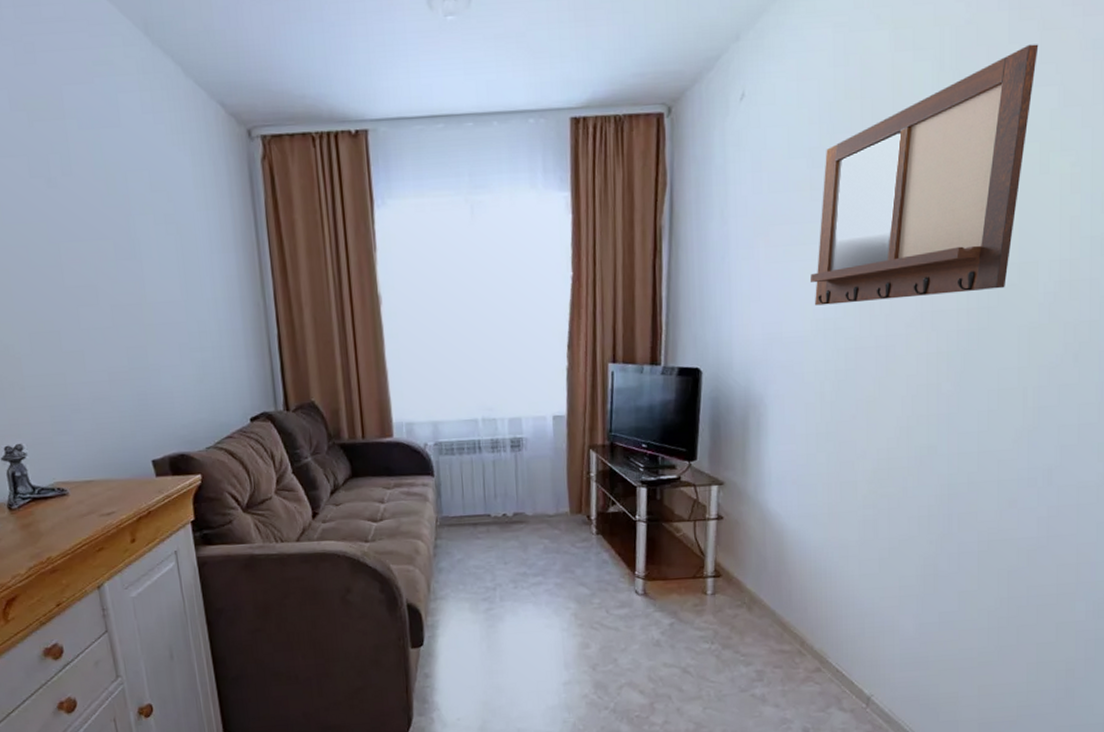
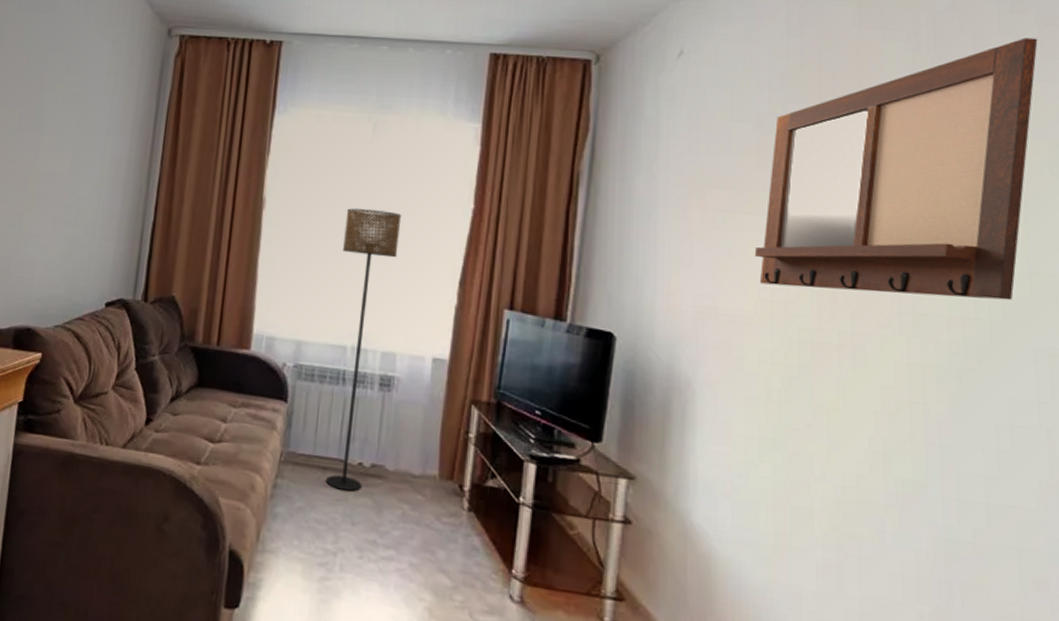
floor lamp: none [458,290,510,539] -> present [325,208,402,492]

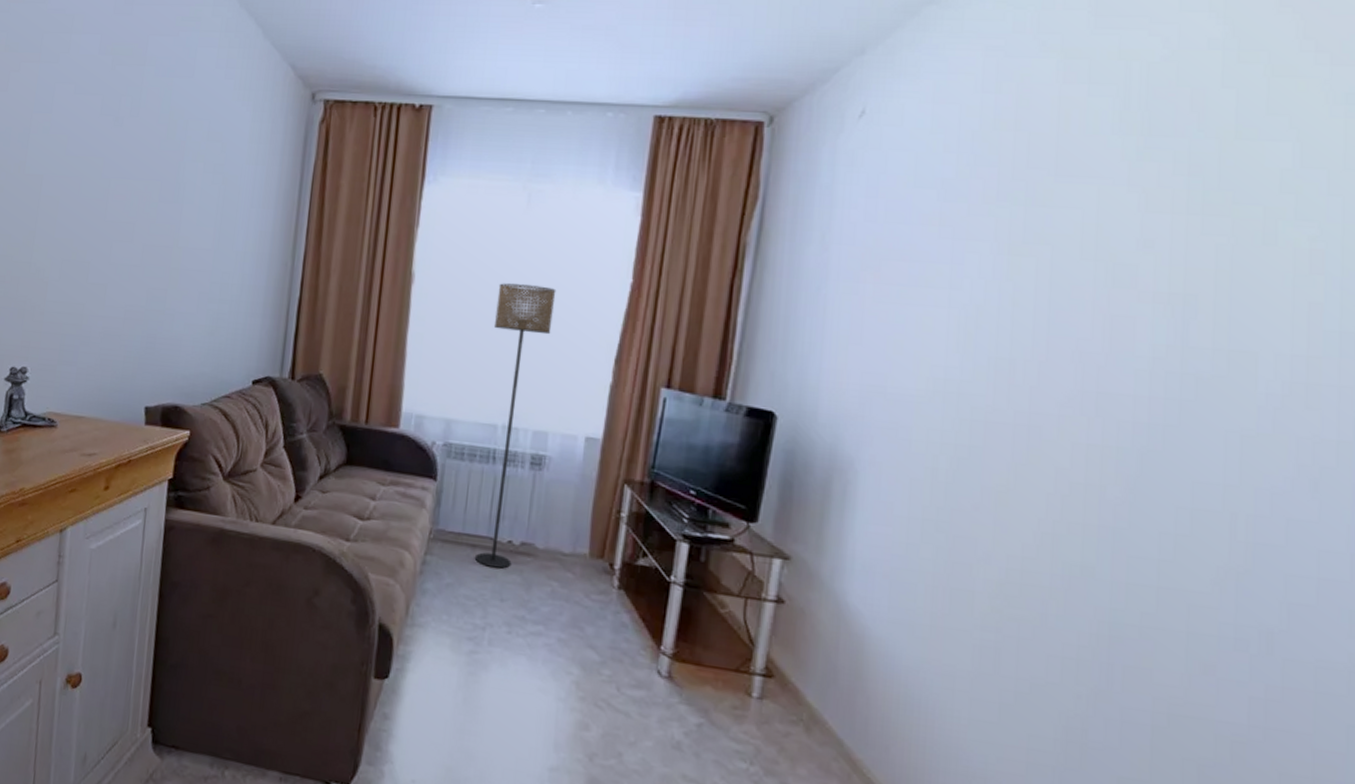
writing board: present [755,37,1038,301] -> none [931,91,1265,379]

